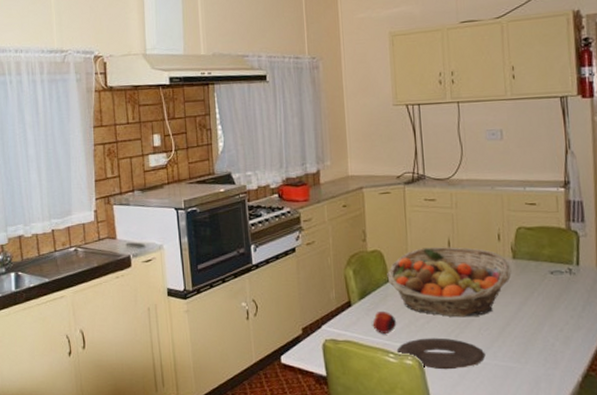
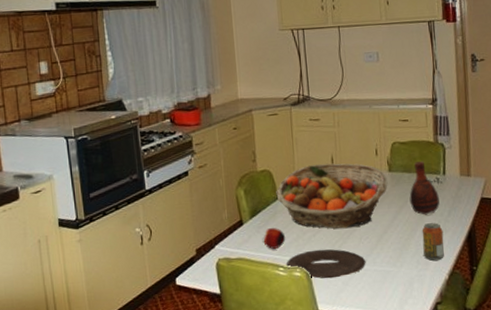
vase: none [536,249,572,309] -> present [409,161,440,215]
beverage can: none [550,318,578,359] -> present [422,223,445,261]

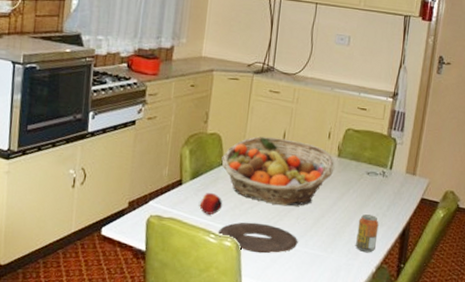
vase: present [409,161,440,215] -> none [352,152,382,206]

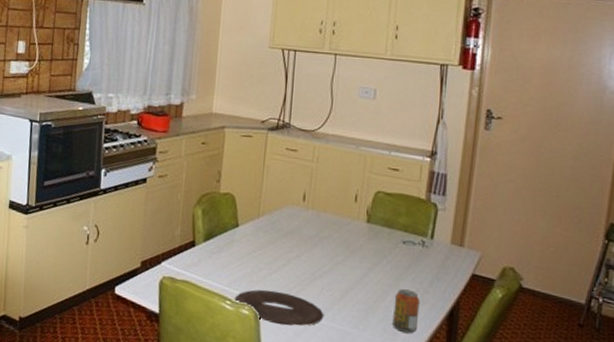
apple: present [199,192,223,215] -> none [213,255,239,280]
fruit basket: present [221,136,335,207] -> none [236,197,364,276]

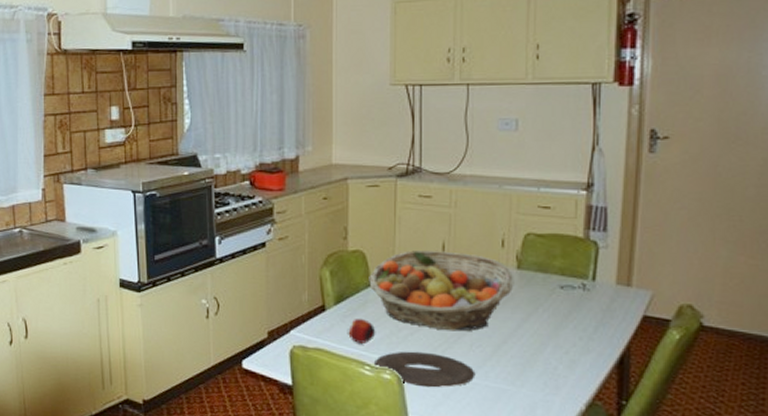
apple: none [213,255,239,280] -> present [348,318,376,343]
fruit basket: none [236,197,364,276] -> present [369,250,514,332]
beverage can: present [393,289,420,333] -> none [554,338,584,386]

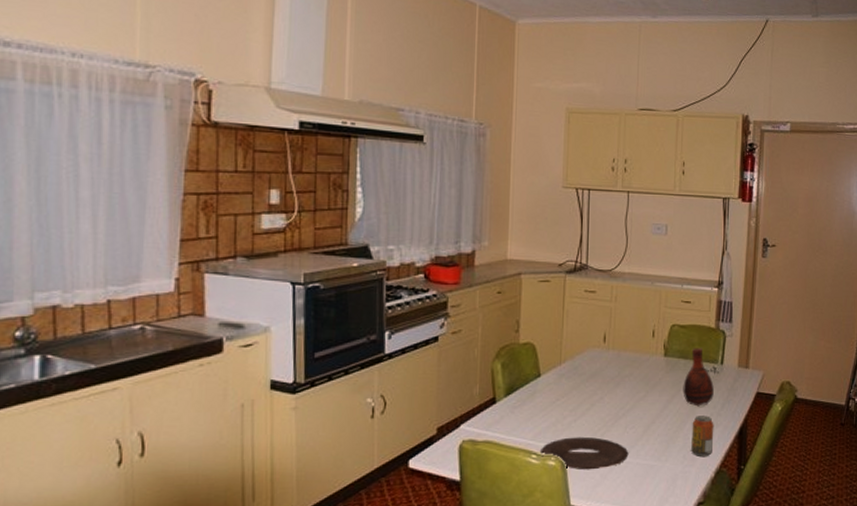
apple: present [348,318,376,343] -> none [517,408,543,433]
fruit basket: present [369,250,514,332] -> none [538,342,662,416]
vase: none [542,261,583,328] -> present [683,348,714,407]
beverage can: none [554,338,584,386] -> present [691,416,714,456]

